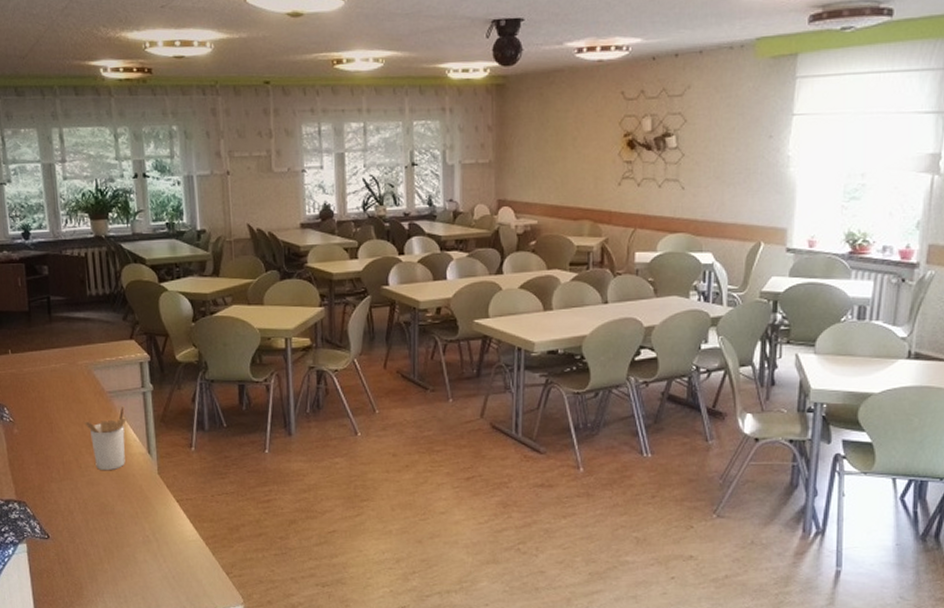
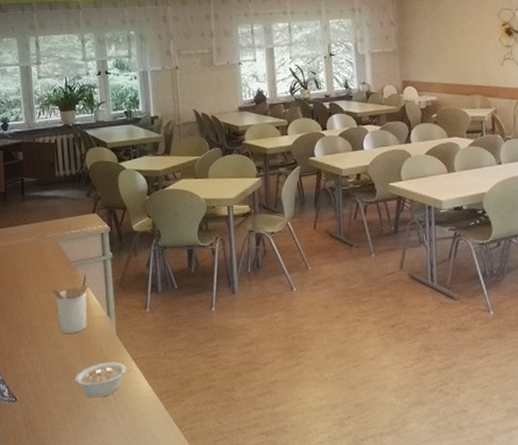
legume: none [112,503,176,539] -> present [75,362,132,398]

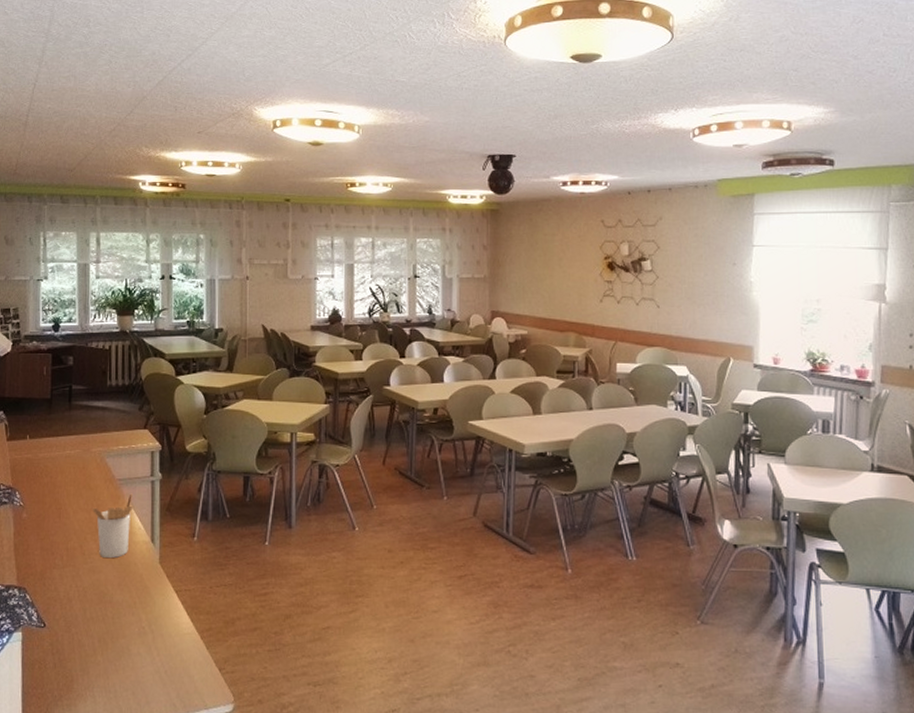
legume: present [75,362,132,398] -> none [110,592,174,631]

